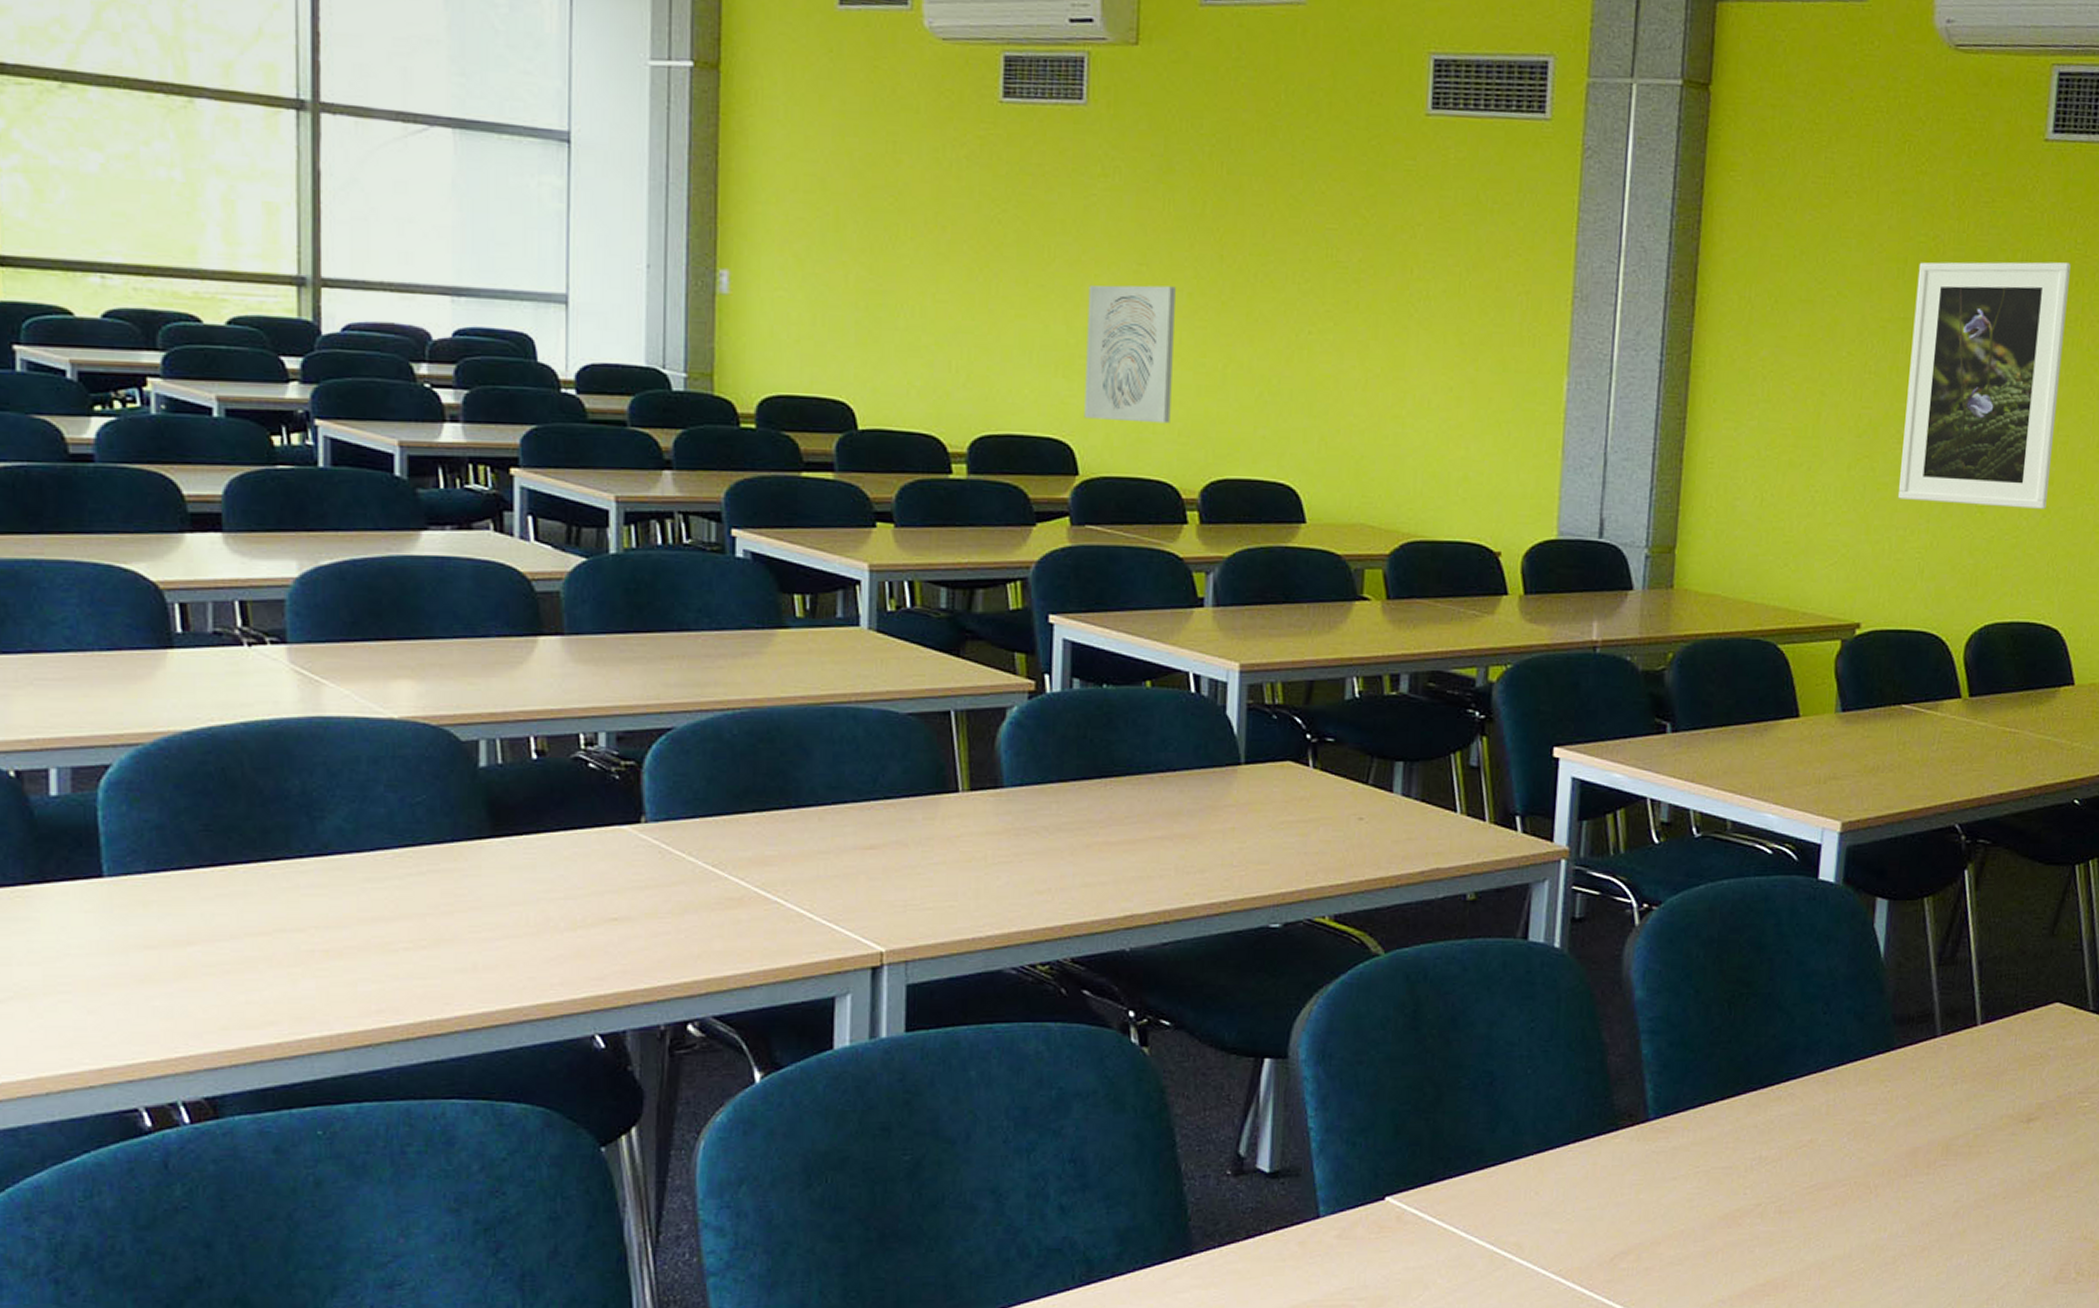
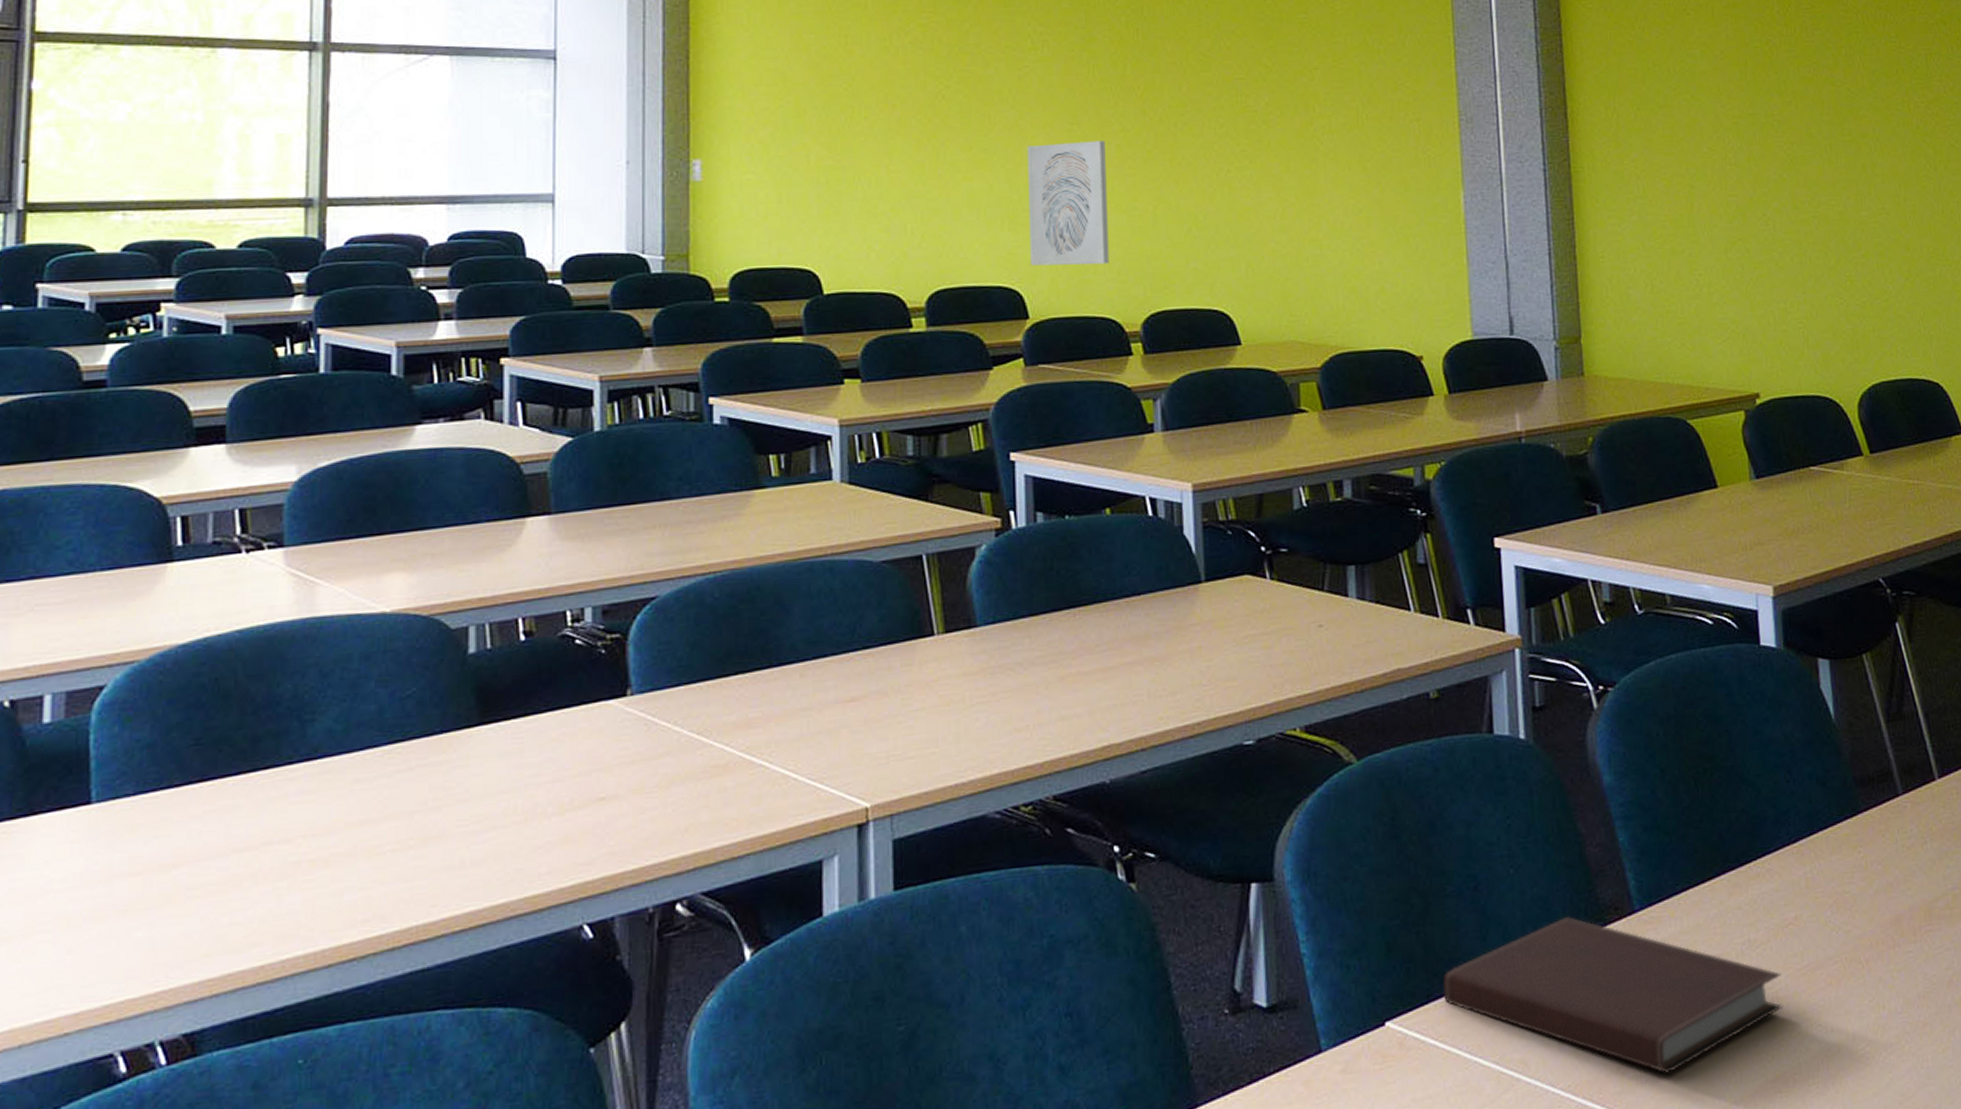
notebook: none [1445,1117,1787,1270] -> present [1442,916,1784,1075]
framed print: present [1898,262,2071,509] -> none [1758,54,1908,275]

